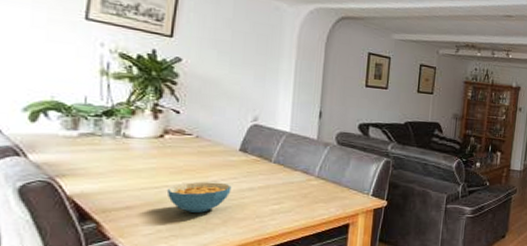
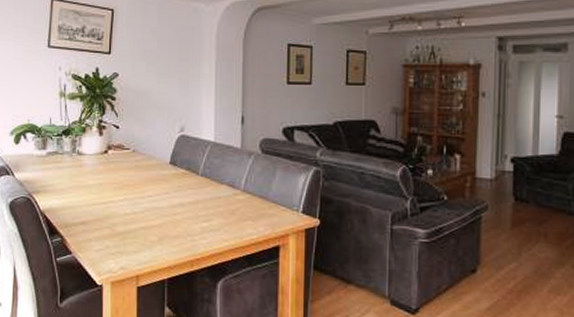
cereal bowl: present [166,181,232,213] -> none [112,197,165,229]

